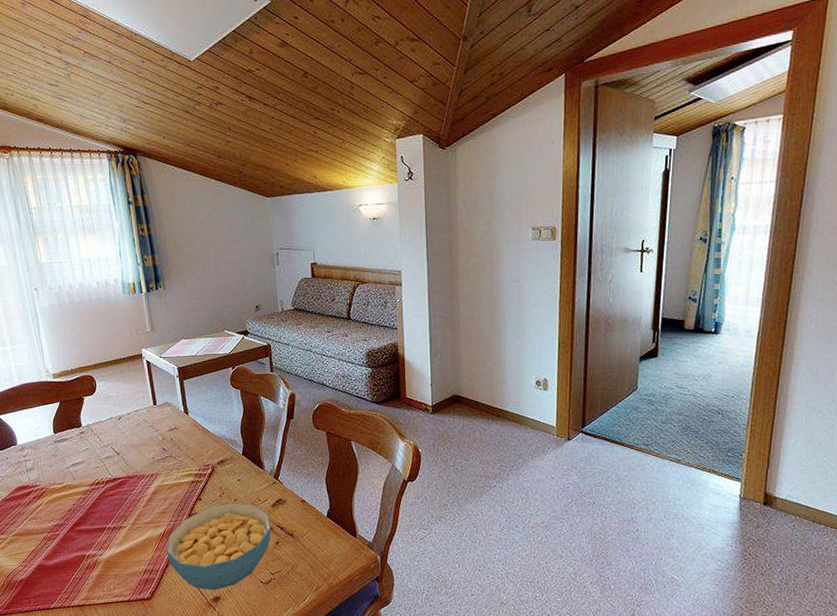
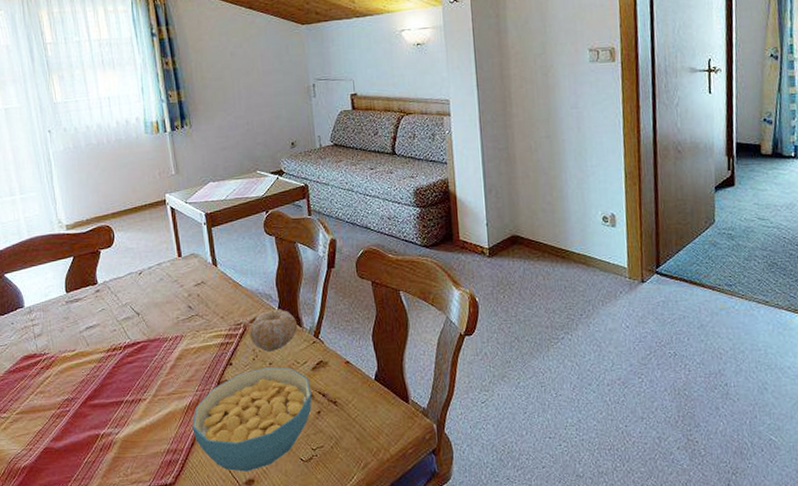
fruit: none [217,453,260,490] -> present [249,309,298,352]

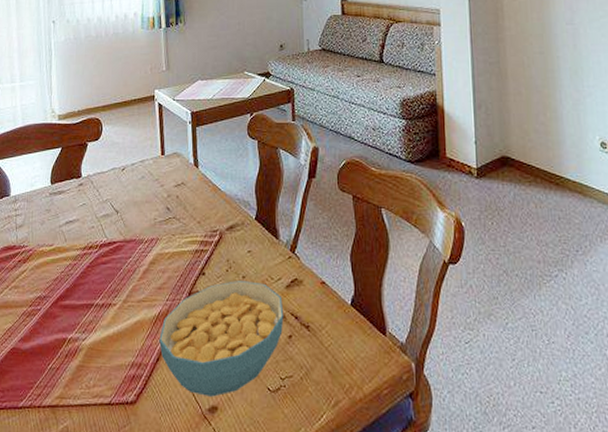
fruit: present [249,309,298,352] -> none [225,218,274,264]

